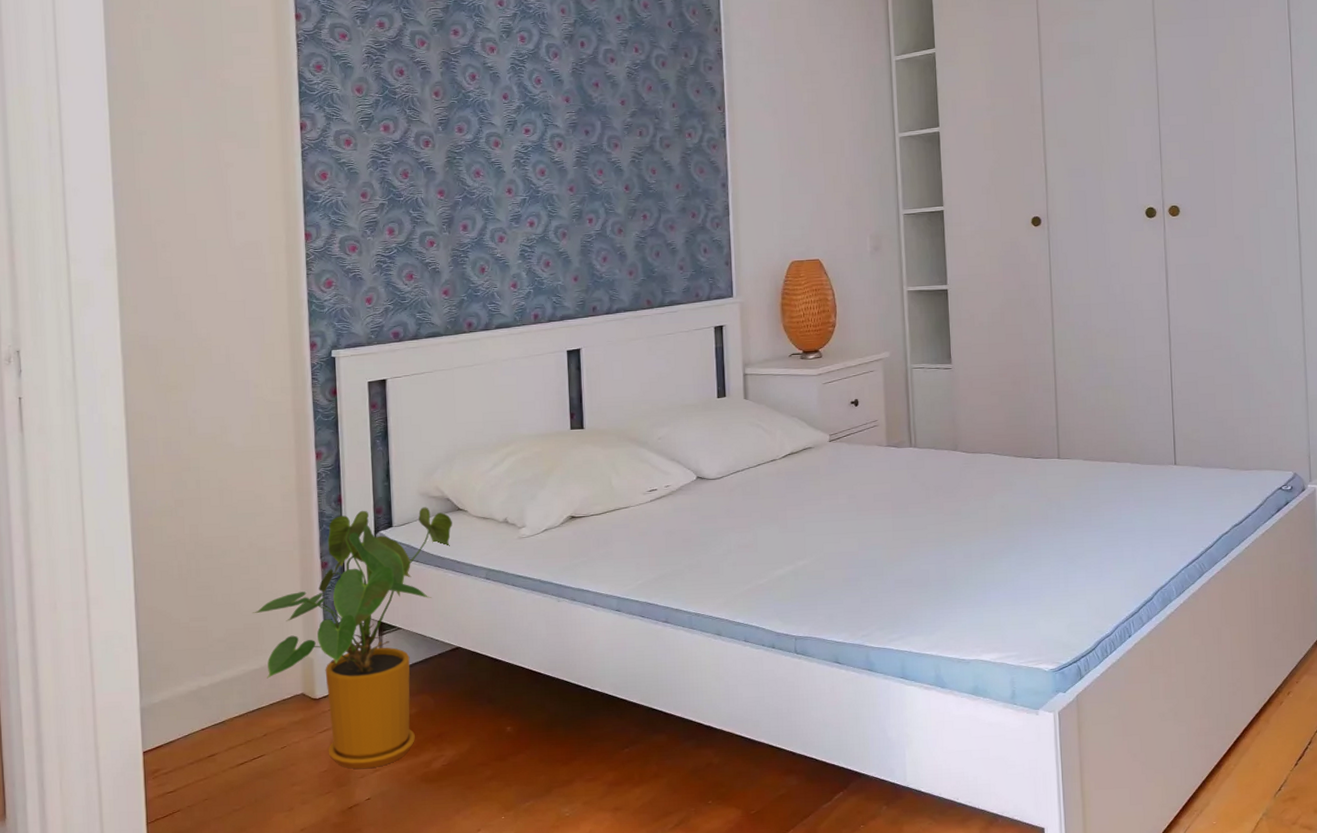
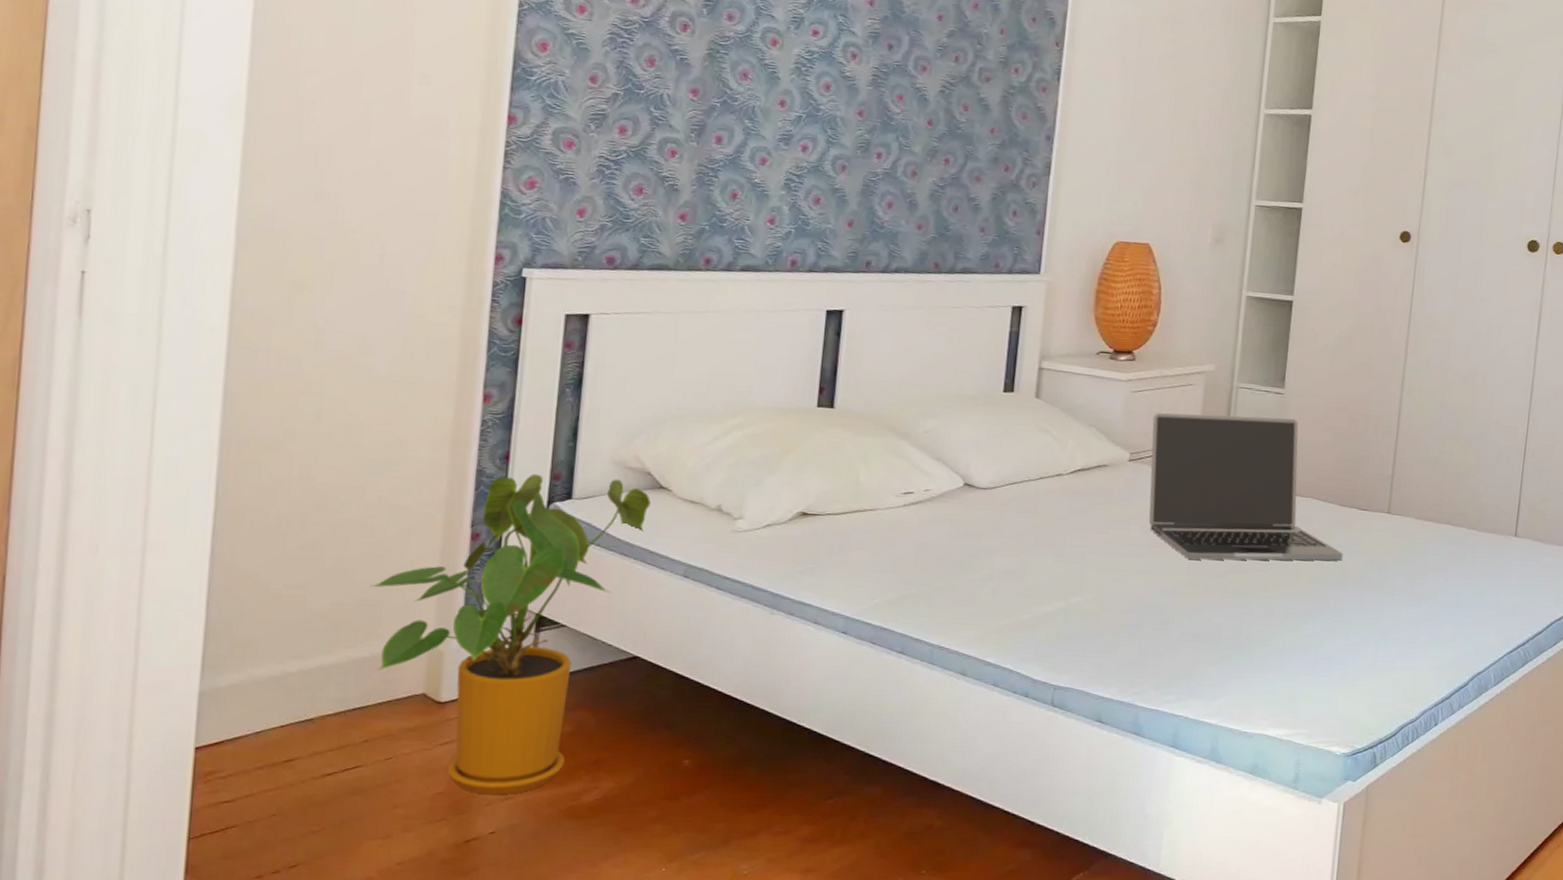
laptop: none [844,388,1025,518] -> present [1149,412,1344,561]

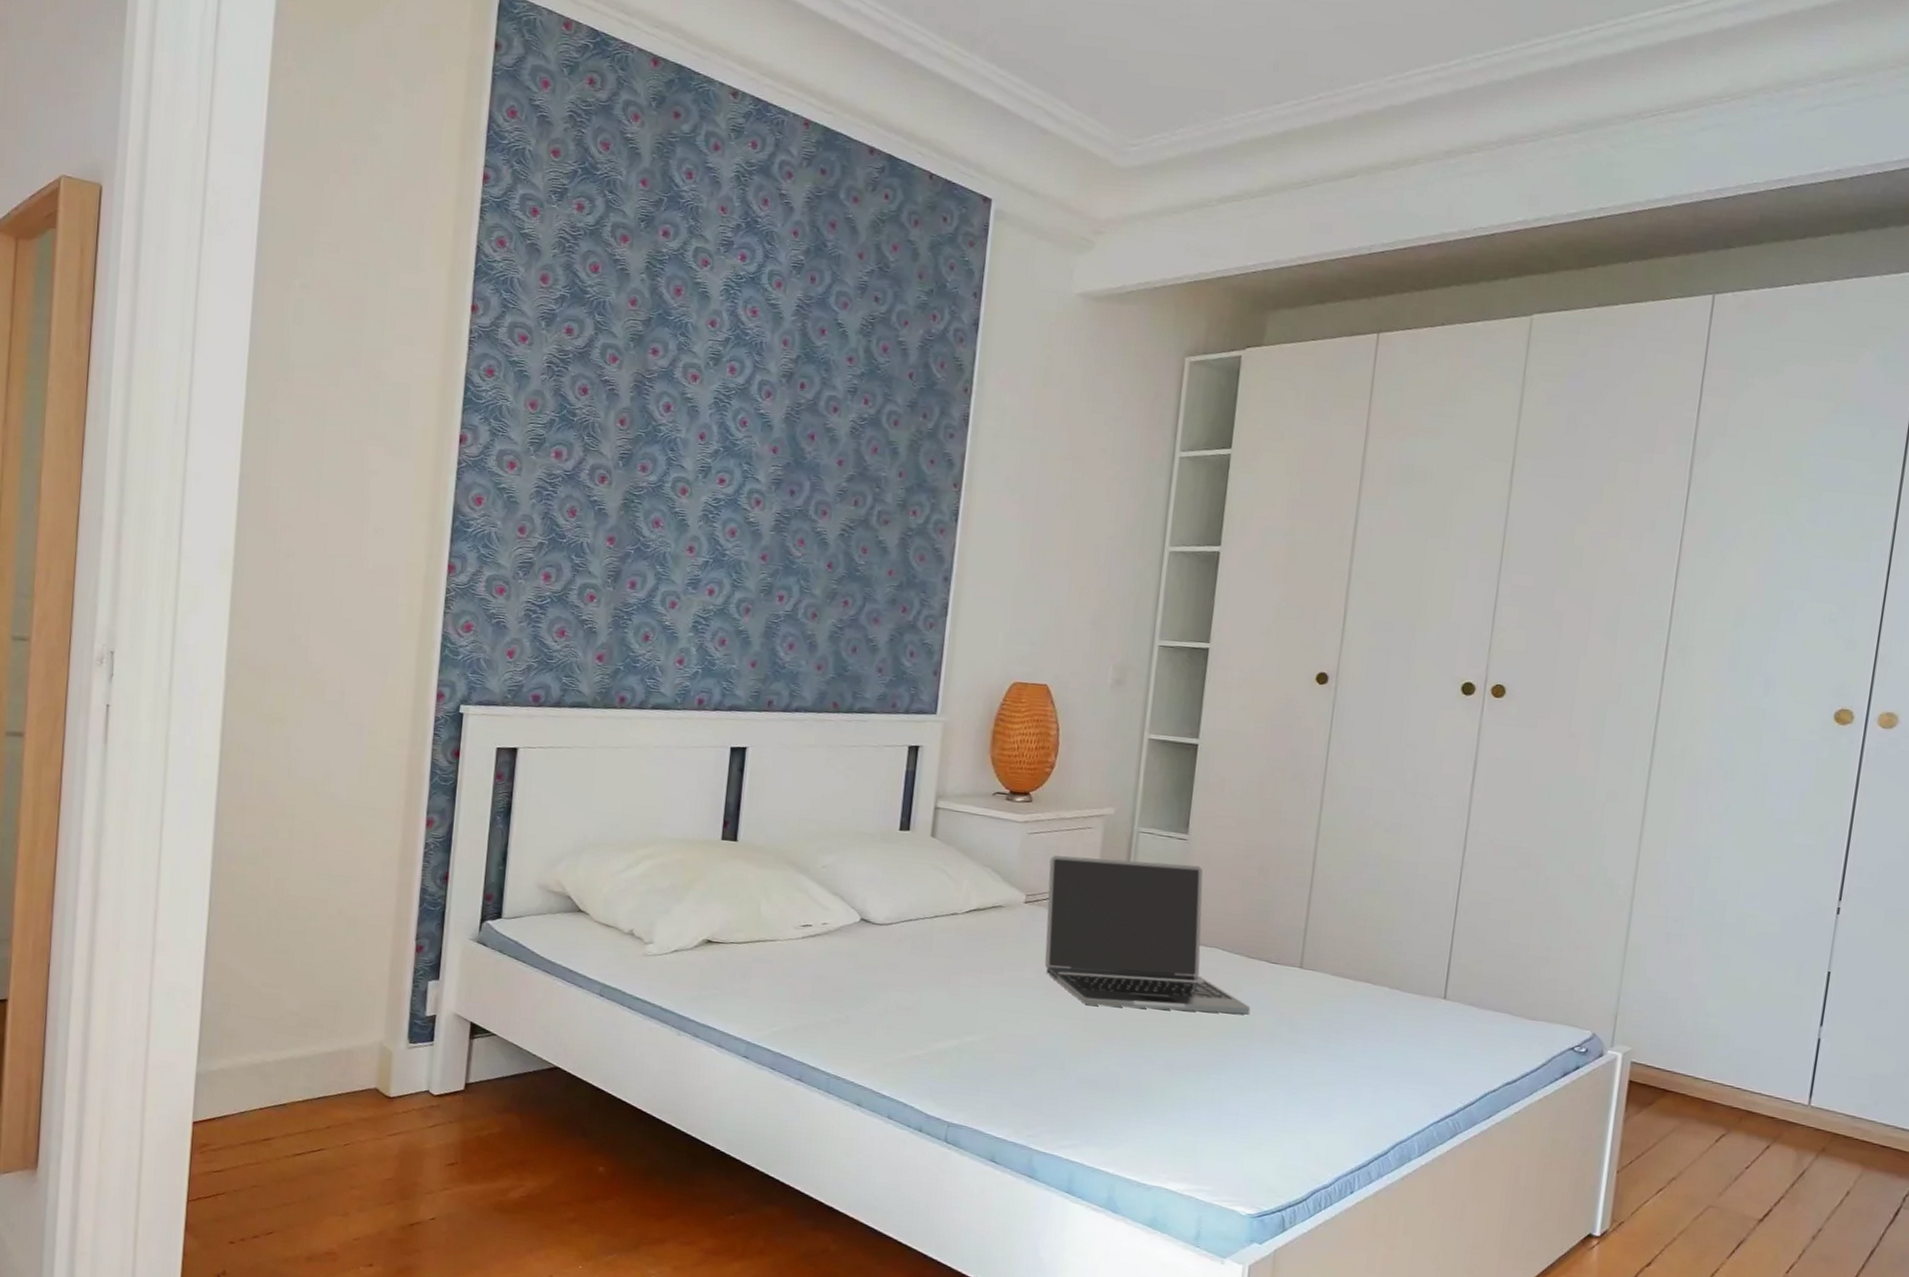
house plant: present [370,473,651,795] -> none [333,893,570,1186]

